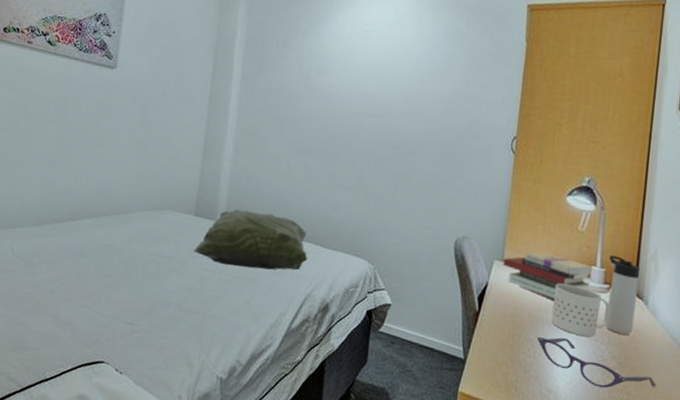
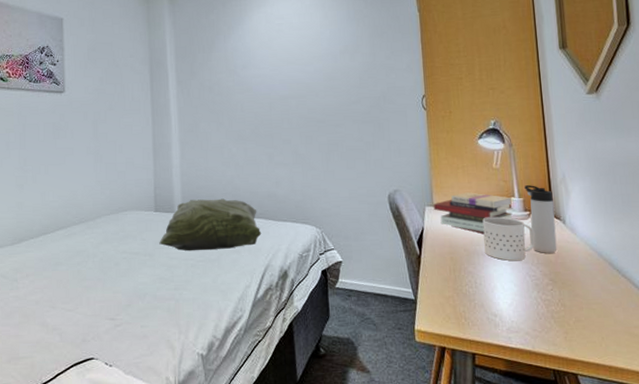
eyeglasses: present [536,337,657,388] -> none [475,265,587,304]

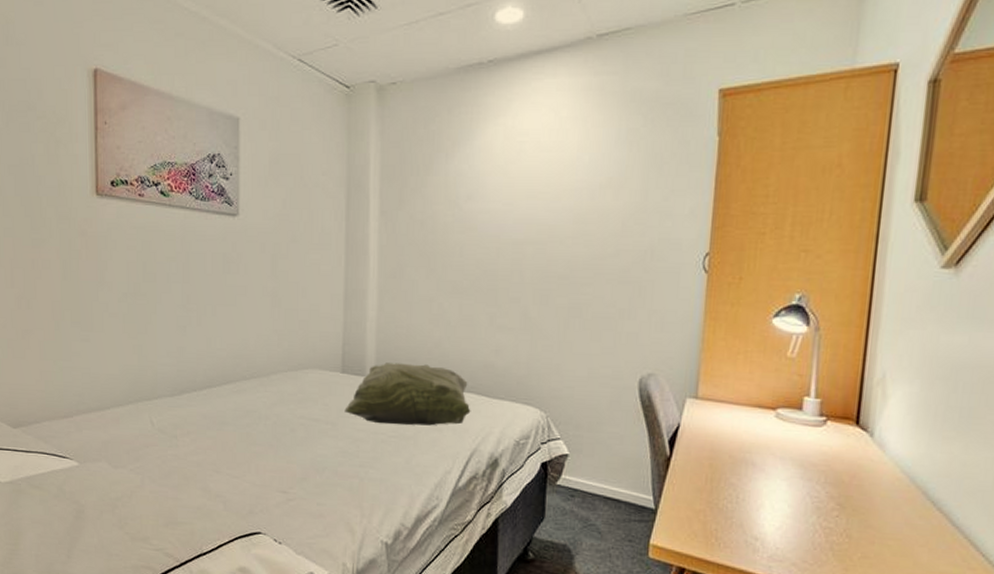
books: present [433,192,513,233] -> none [697,385,805,439]
mug: present [482,216,535,261] -> none [756,418,828,477]
thermos bottle: present [524,185,557,253] -> none [821,383,864,472]

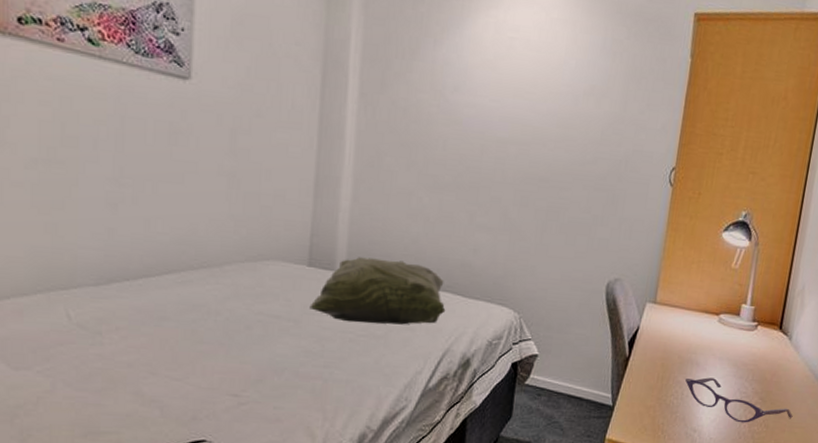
eyeglasses: none [739,479,884,532] -> present [685,377,793,423]

